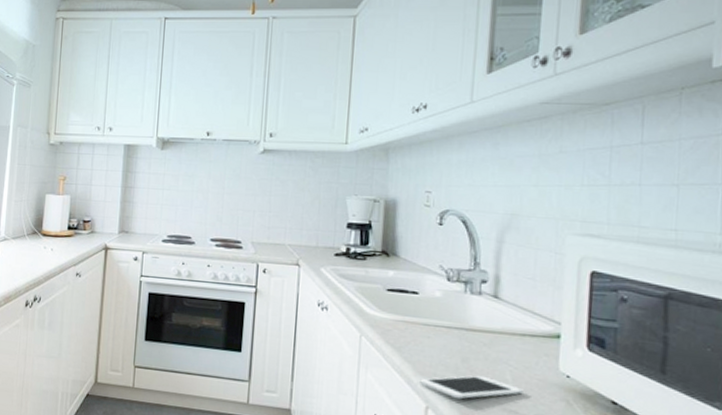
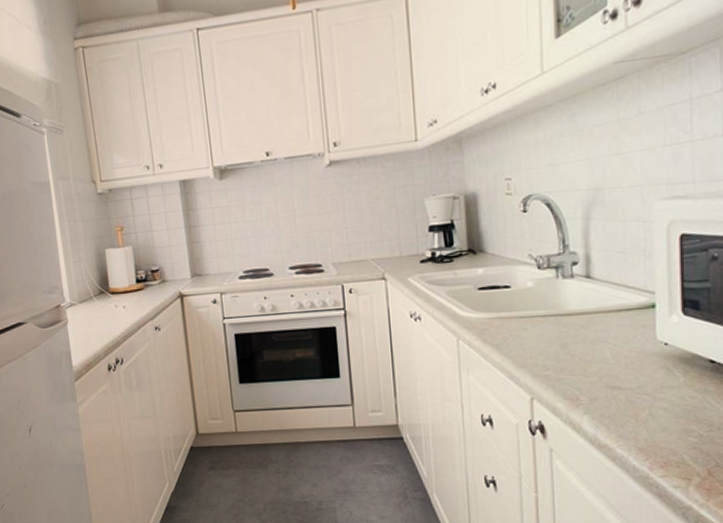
cell phone: present [420,375,523,399] -> none [522,358,624,385]

